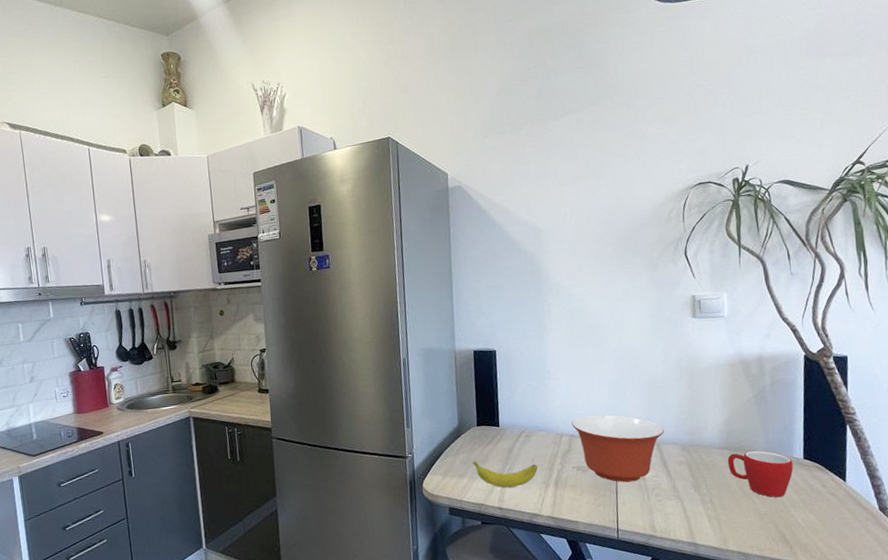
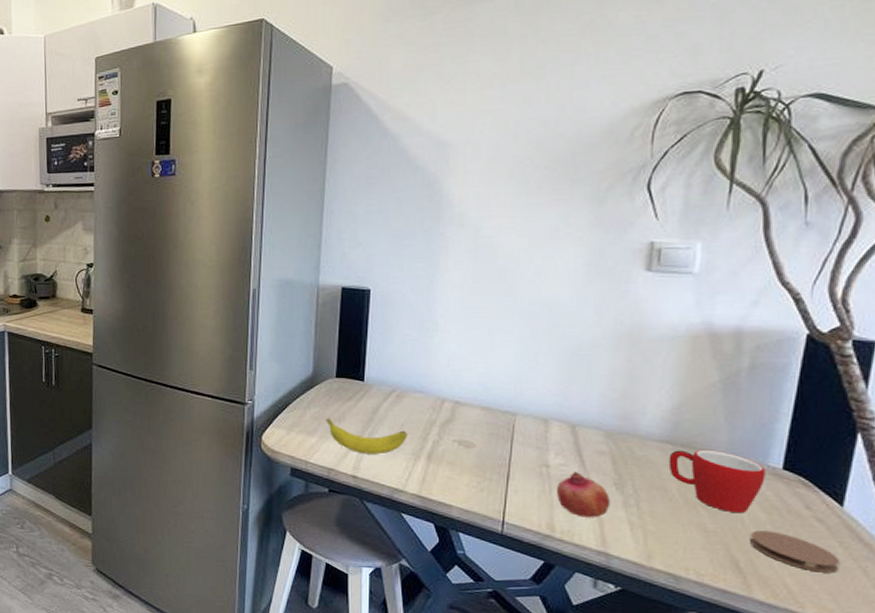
mixing bowl: present [571,414,665,483] -> none [459,380,584,468]
fruit: none [653,481,693,517] -> present [557,472,611,518]
coaster: none [790,507,851,535] -> present [750,530,841,573]

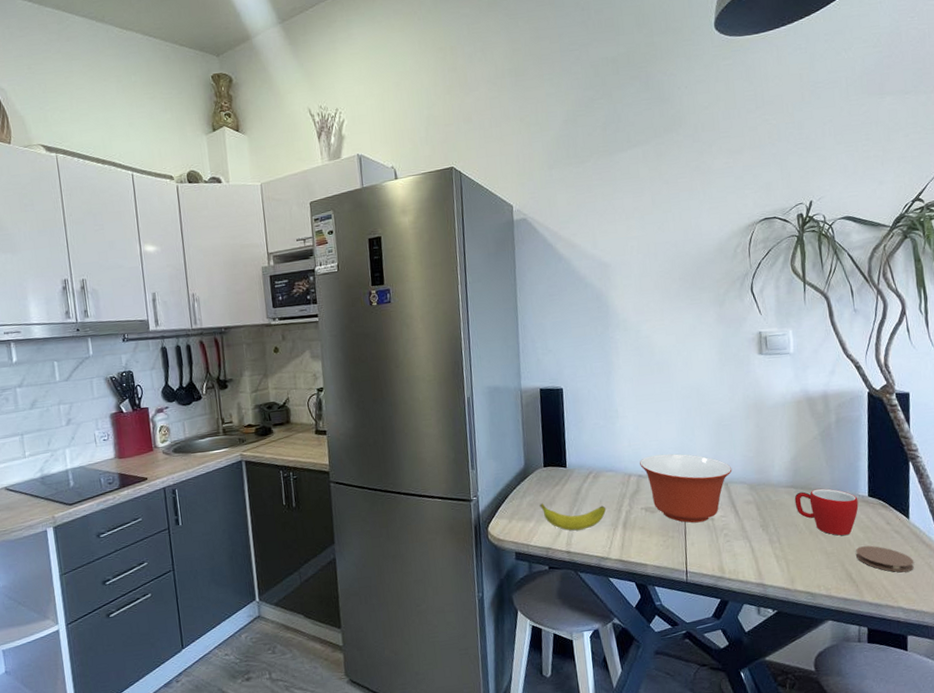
mixing bowl: none [459,380,584,468] -> present [640,453,732,523]
fruit: present [557,472,611,518] -> none [721,521,761,558]

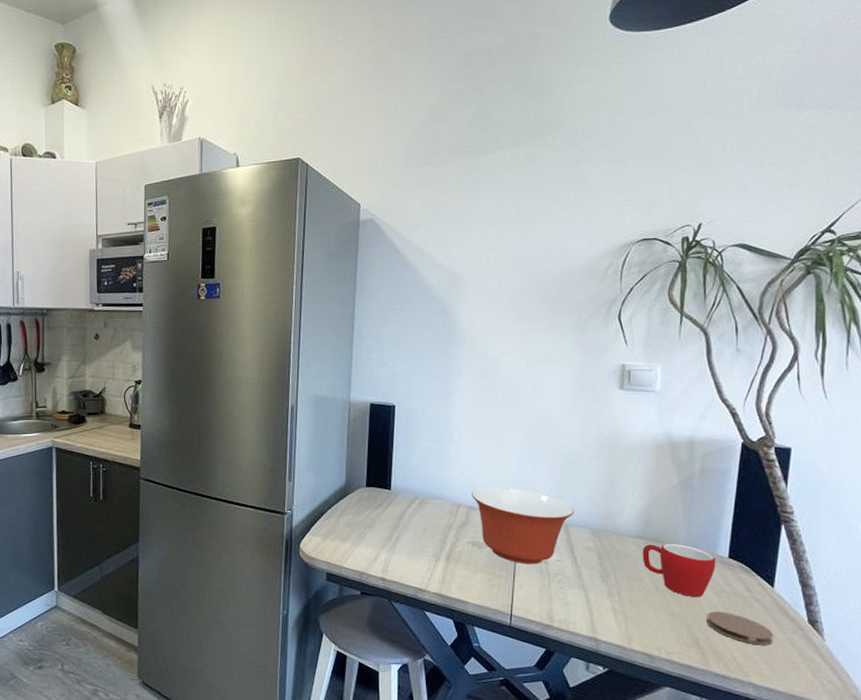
banana: present [540,502,606,531] -> none [358,524,430,557]

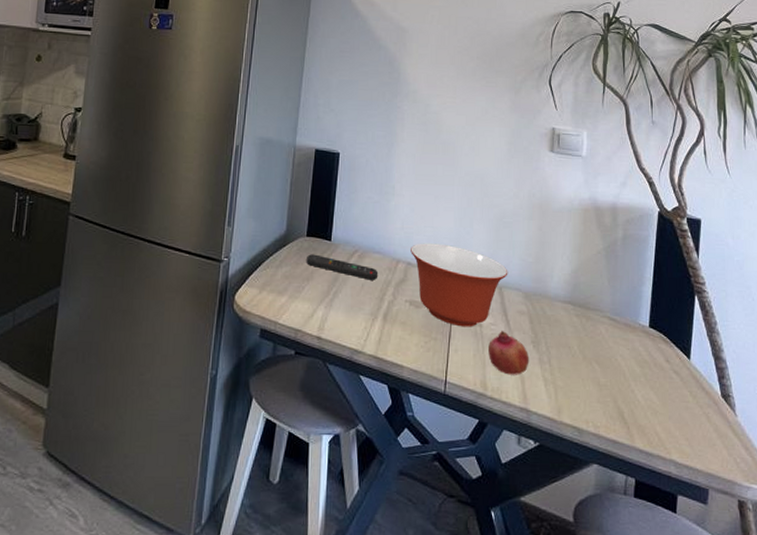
remote control: none [367,503,440,524] -> present [307,254,379,280]
fruit: none [555,567,598,607] -> present [488,331,530,375]
mug: present [642,543,716,598] -> none [571,309,638,368]
coaster: present [707,611,774,645] -> none [631,383,692,420]

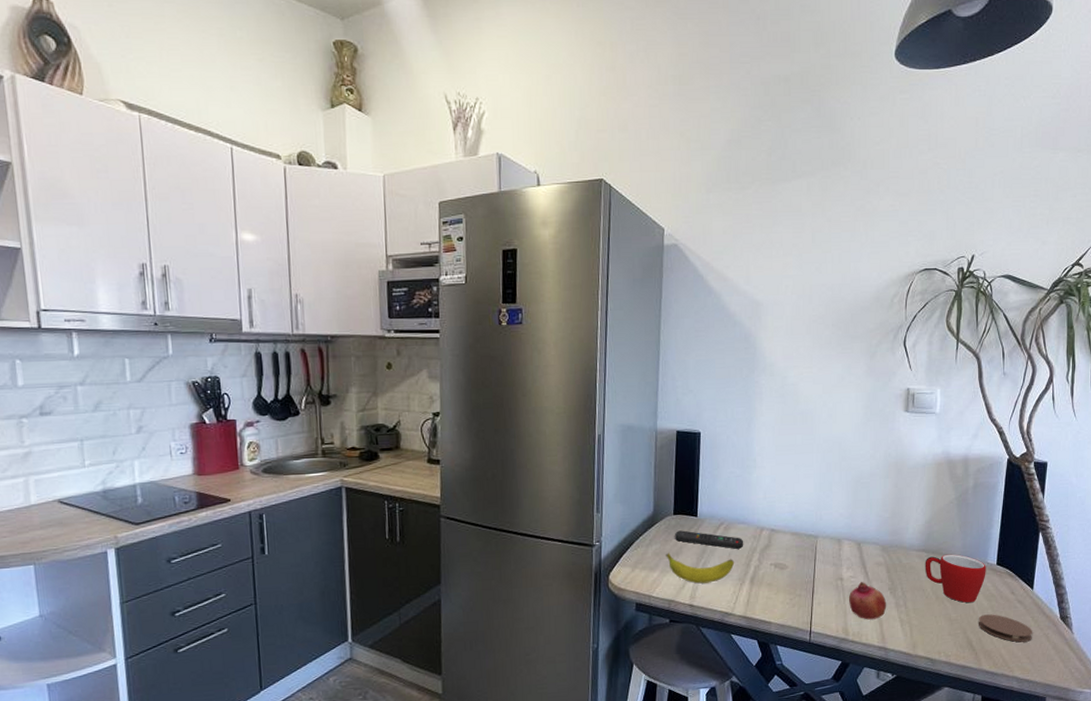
banana: none [296,276,368,315] -> present [666,552,735,584]
mixing bowl: present [411,243,508,327] -> none [774,508,866,582]
mug: none [571,309,638,368] -> present [925,554,986,603]
coaster: none [631,383,692,420] -> present [979,614,1033,643]

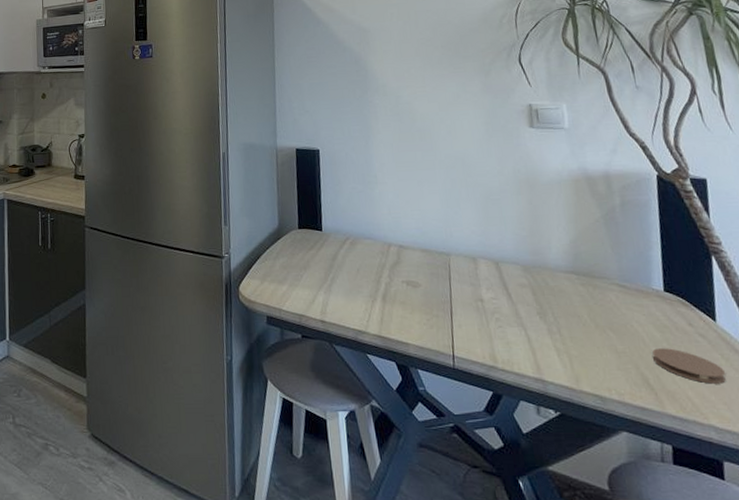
banana: present [666,552,735,584] -> none [293,266,364,299]
remote control: present [675,530,744,549] -> none [301,244,372,265]
fruit: present [849,582,887,620] -> none [492,304,538,347]
mug: present [925,554,986,603] -> none [575,277,653,334]

